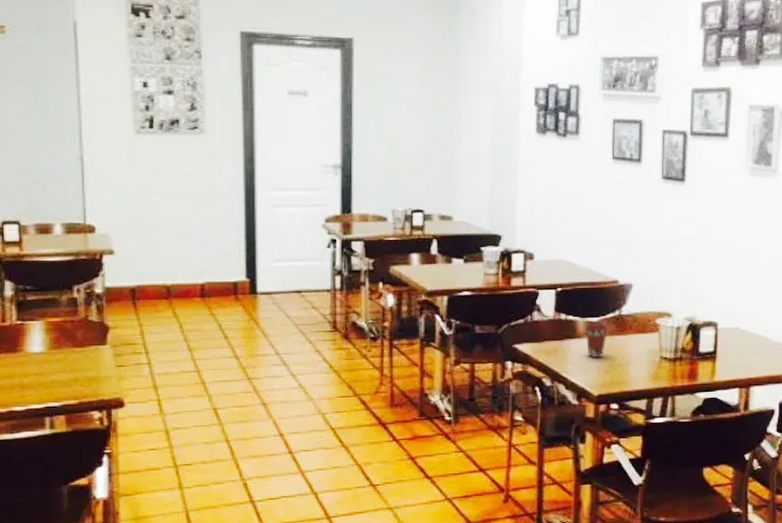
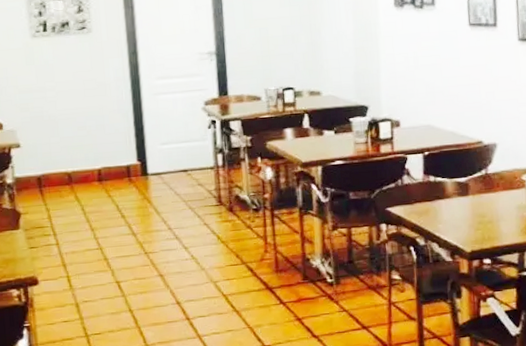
coffee cup: present [585,321,609,358] -> none [453,181,476,216]

